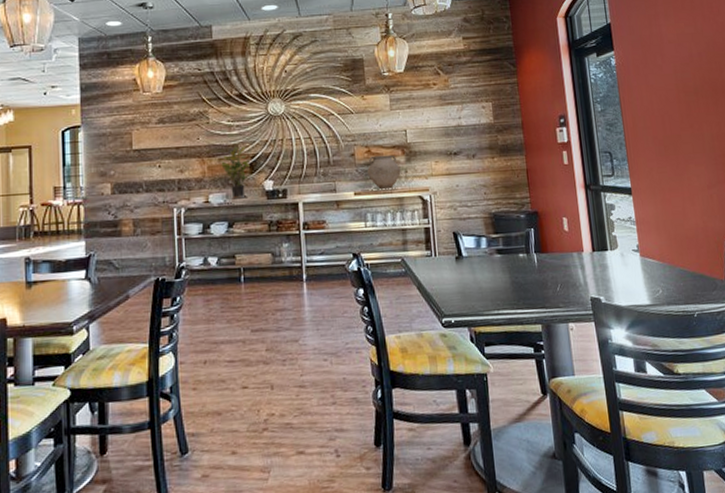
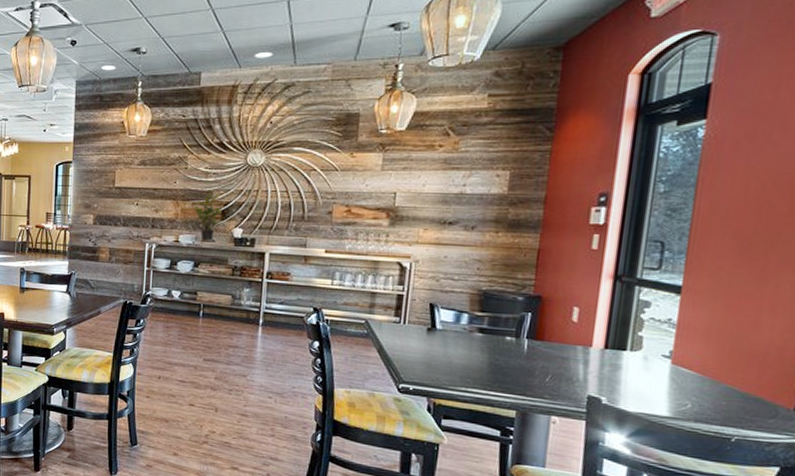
ceramic pot: present [367,154,401,190] -> none [343,216,382,252]

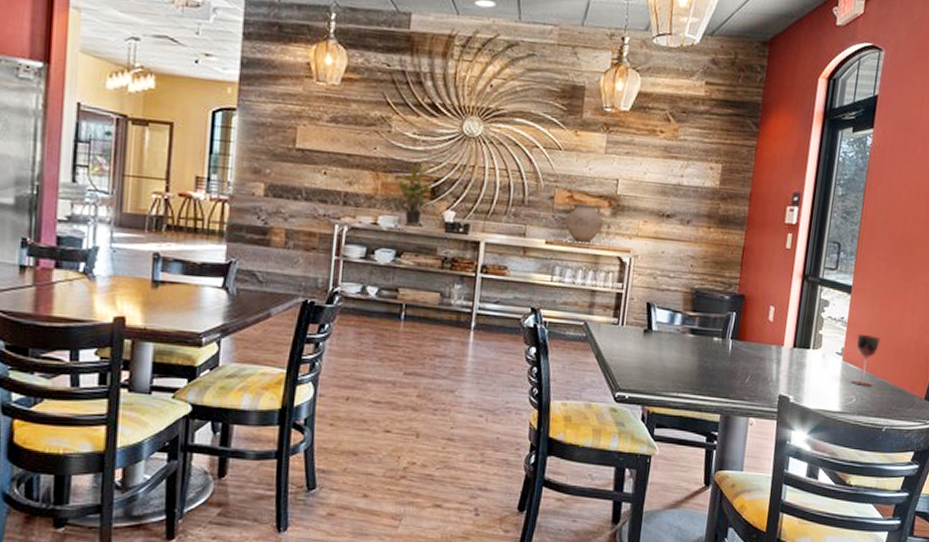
ceramic pot: none [343,216,382,252] -> present [564,202,604,244]
wineglass: none [684,336,725,392] -> present [851,333,880,386]

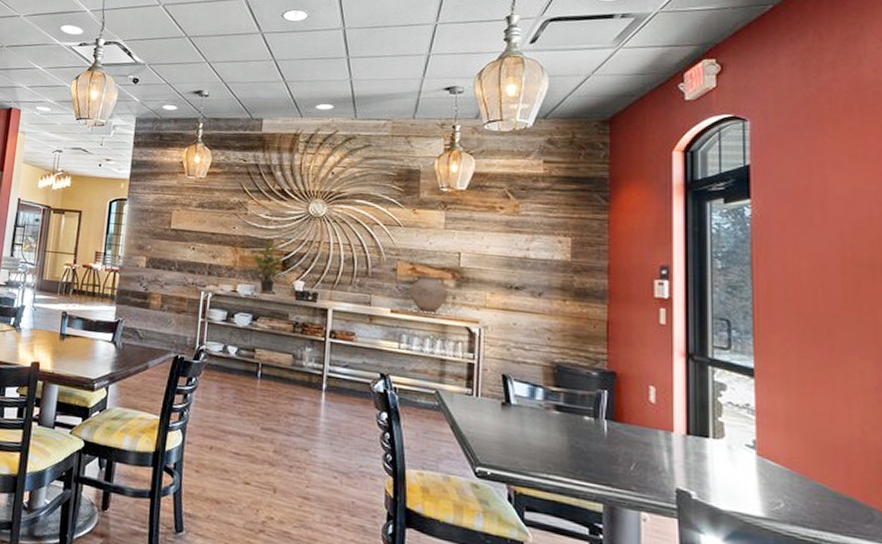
wineglass: present [851,333,880,386] -> none [772,424,806,490]

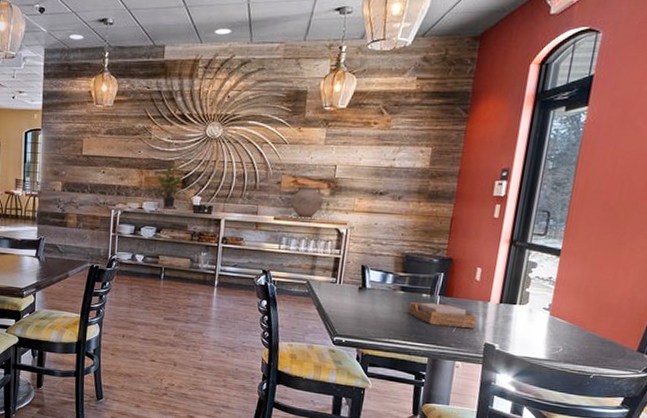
napkin holder: none [568,426,660,468] -> present [408,302,477,329]

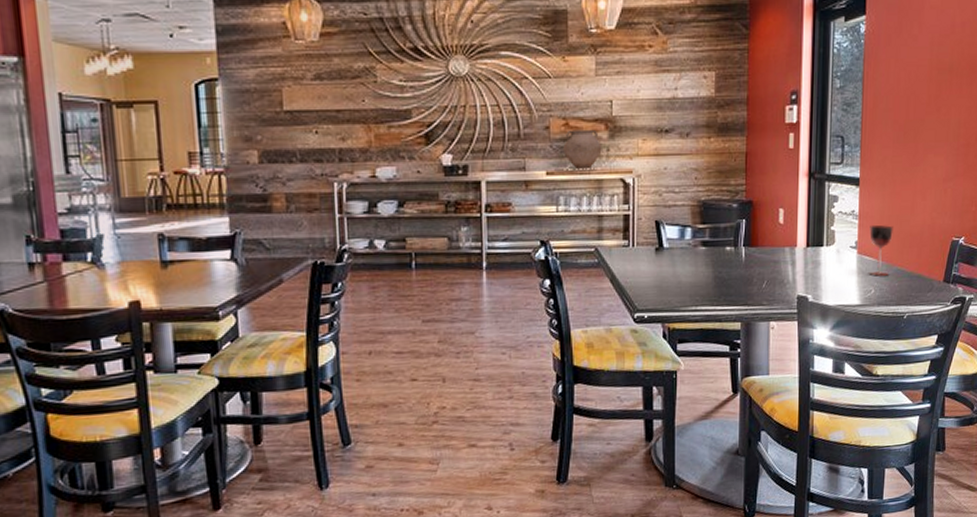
potted plant: present [157,162,183,209] -> none [390,111,426,175]
napkin holder: present [408,302,477,329] -> none [713,256,785,283]
wineglass: none [558,291,590,338] -> present [868,224,893,276]

